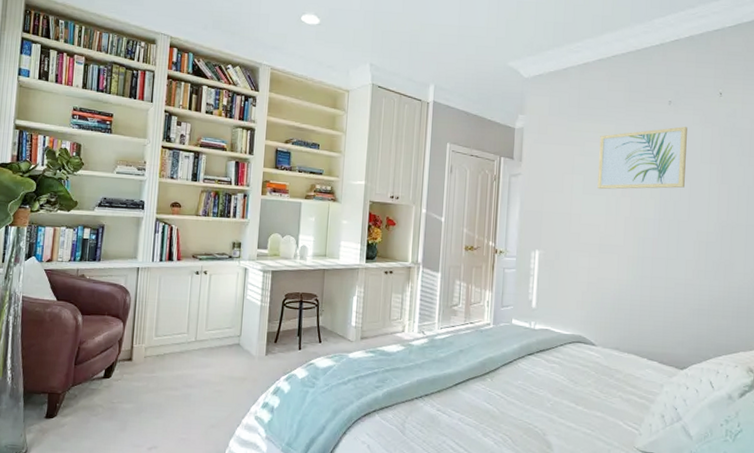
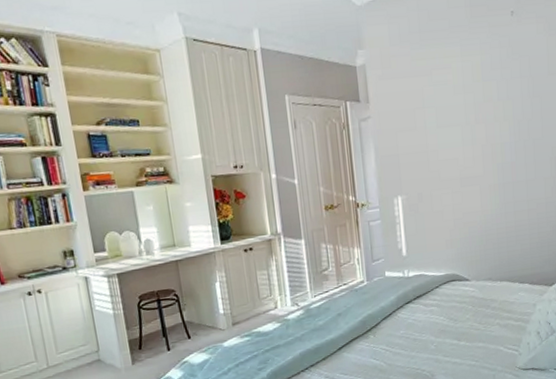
wall art: present [597,126,687,190] -> none [446,38,536,120]

